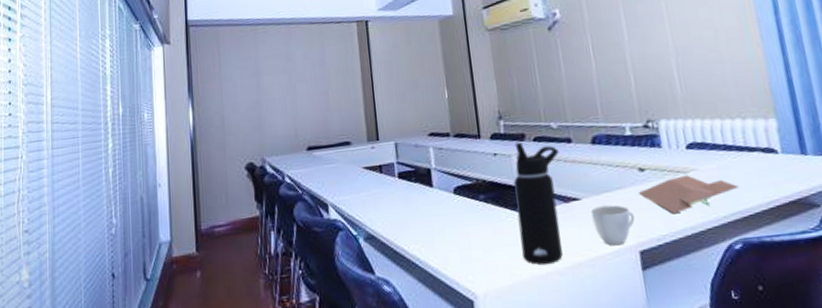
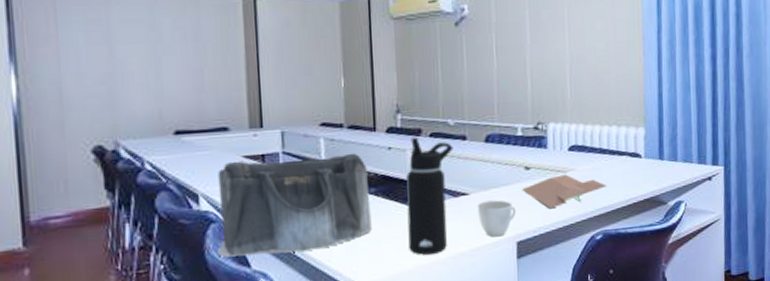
saddlebag: none [343,160,485,264] -> present [217,153,372,258]

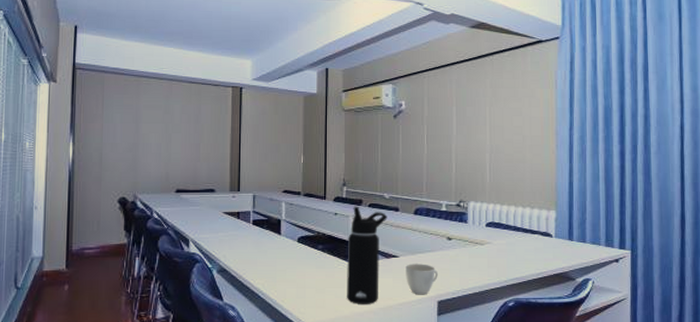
saddlebag: present [217,153,372,258] -> none [199,216,318,293]
papers: present [523,174,606,209] -> none [445,246,519,275]

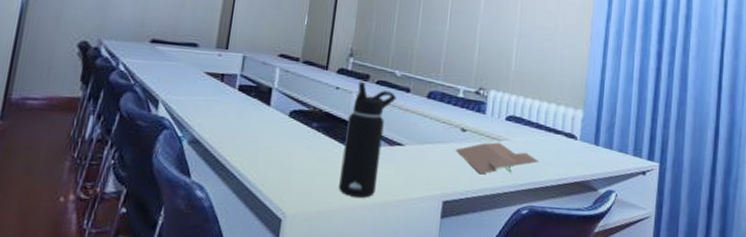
cup: present [406,264,438,295] -> none [409,154,447,193]
papers: none [445,246,519,275] -> present [456,142,538,175]

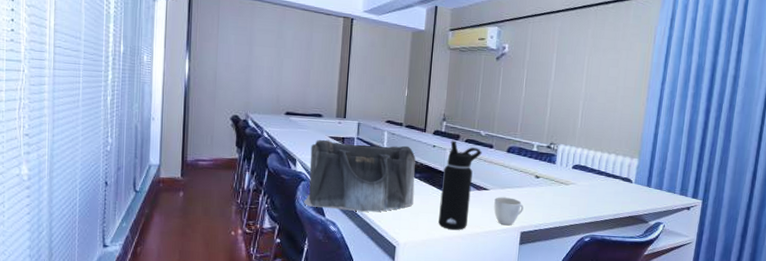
saddlebag: none [164,75,314,173] -> present [304,139,416,212]
cup: none [409,154,447,193] -> present [494,197,524,226]
papers: present [456,142,538,175] -> none [531,186,599,211]

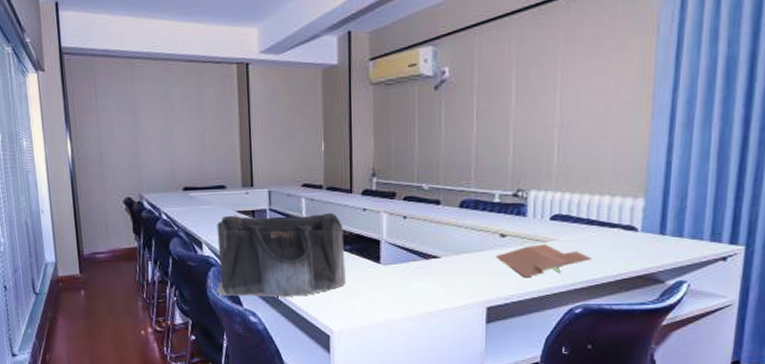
water bottle: present [438,140,482,230] -> none [378,199,427,310]
cup: present [494,197,524,226] -> none [448,265,488,301]
papers: none [531,186,599,211] -> present [497,244,592,278]

